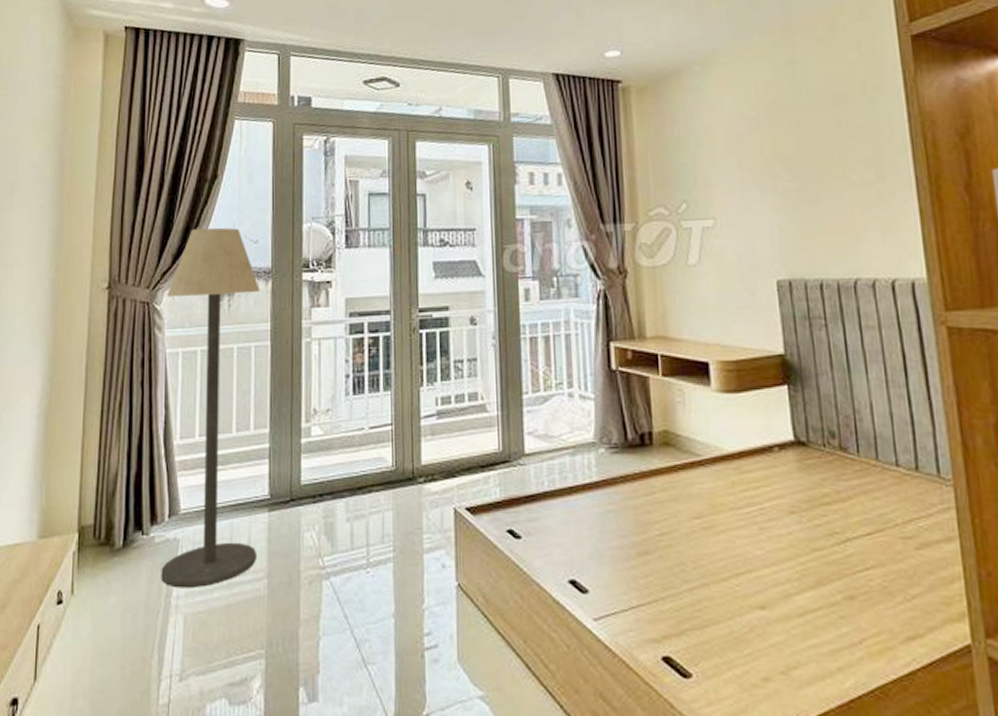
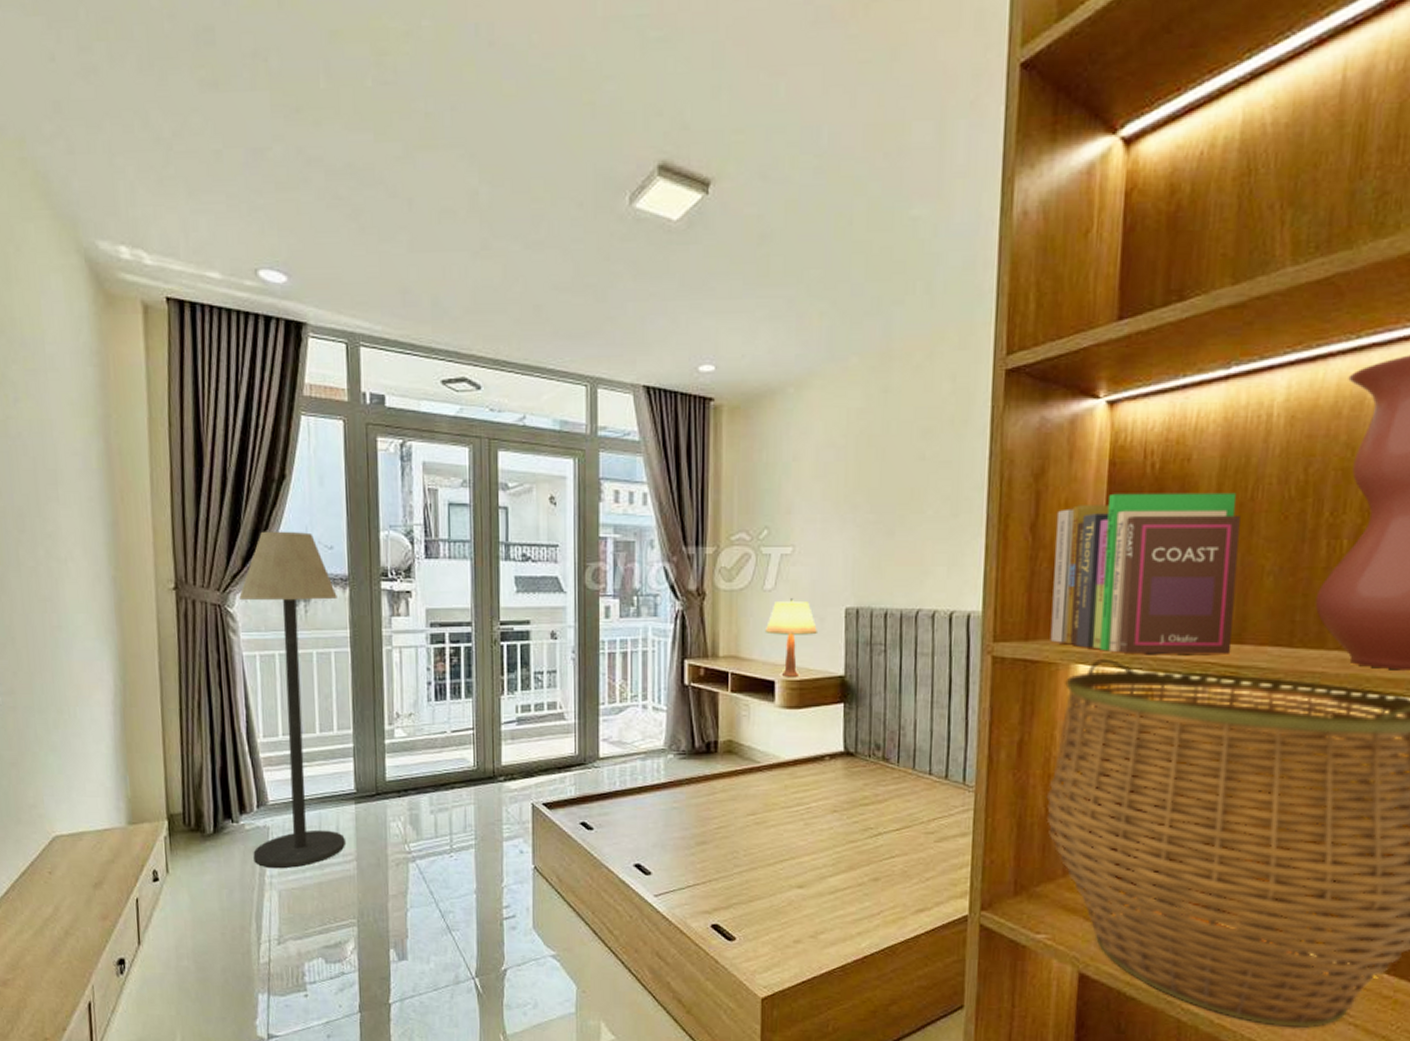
table lamp: none [692,273,751,359] -> present [764,598,819,679]

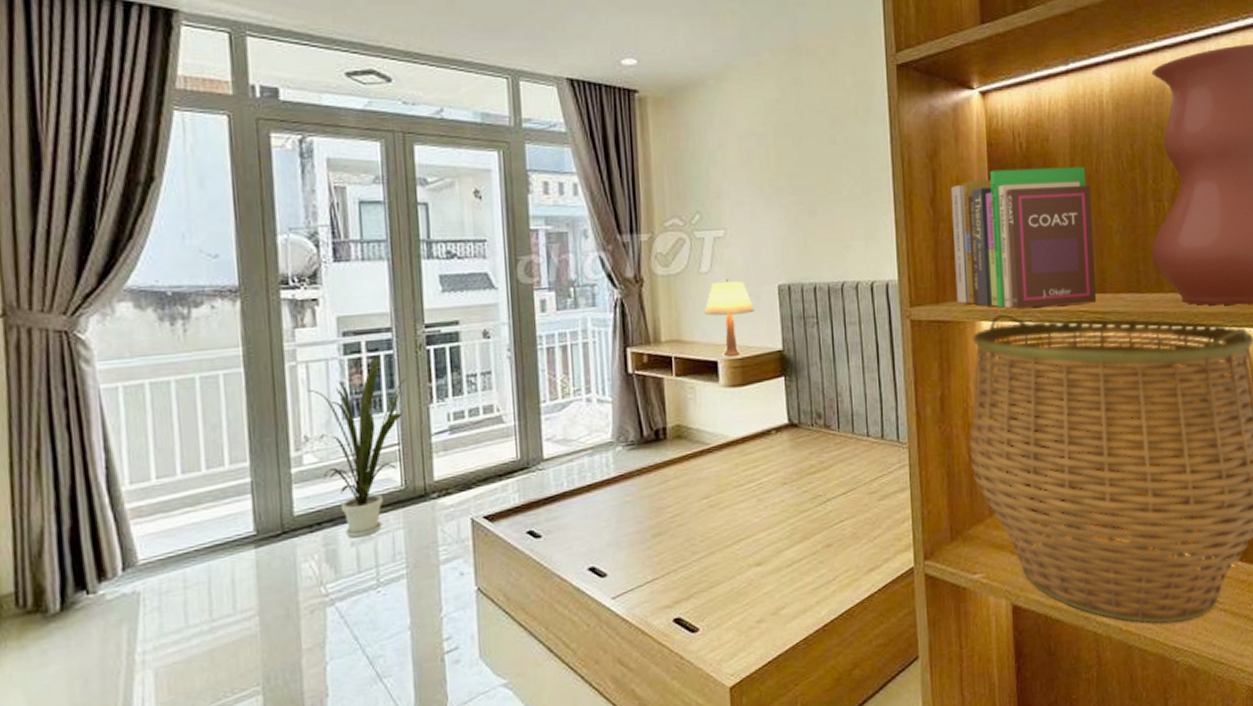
floor lamp: present [239,531,345,868] -> none [94,240,244,643]
house plant: none [400,648,483,807] -> present [307,357,407,538]

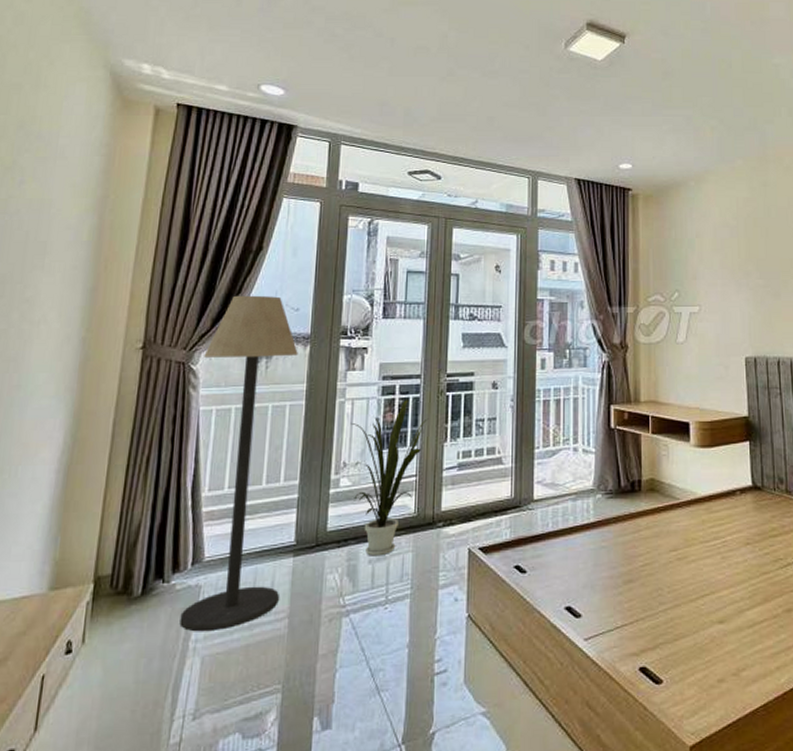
floor lamp: none [94,240,244,643] -> present [180,295,298,631]
table lamp: present [704,279,755,357] -> none [679,350,724,420]

